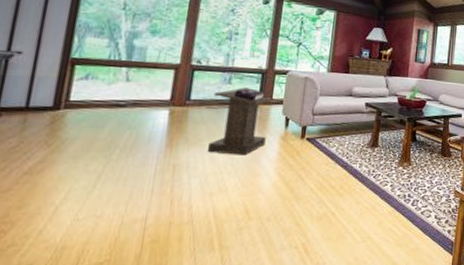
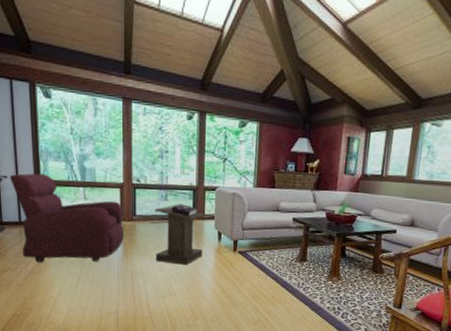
armchair: none [19,49,175,160] -> present [9,173,125,263]

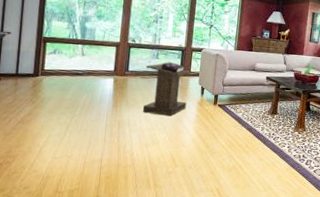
armchair: present [9,173,125,263] -> none [12,30,117,113]

